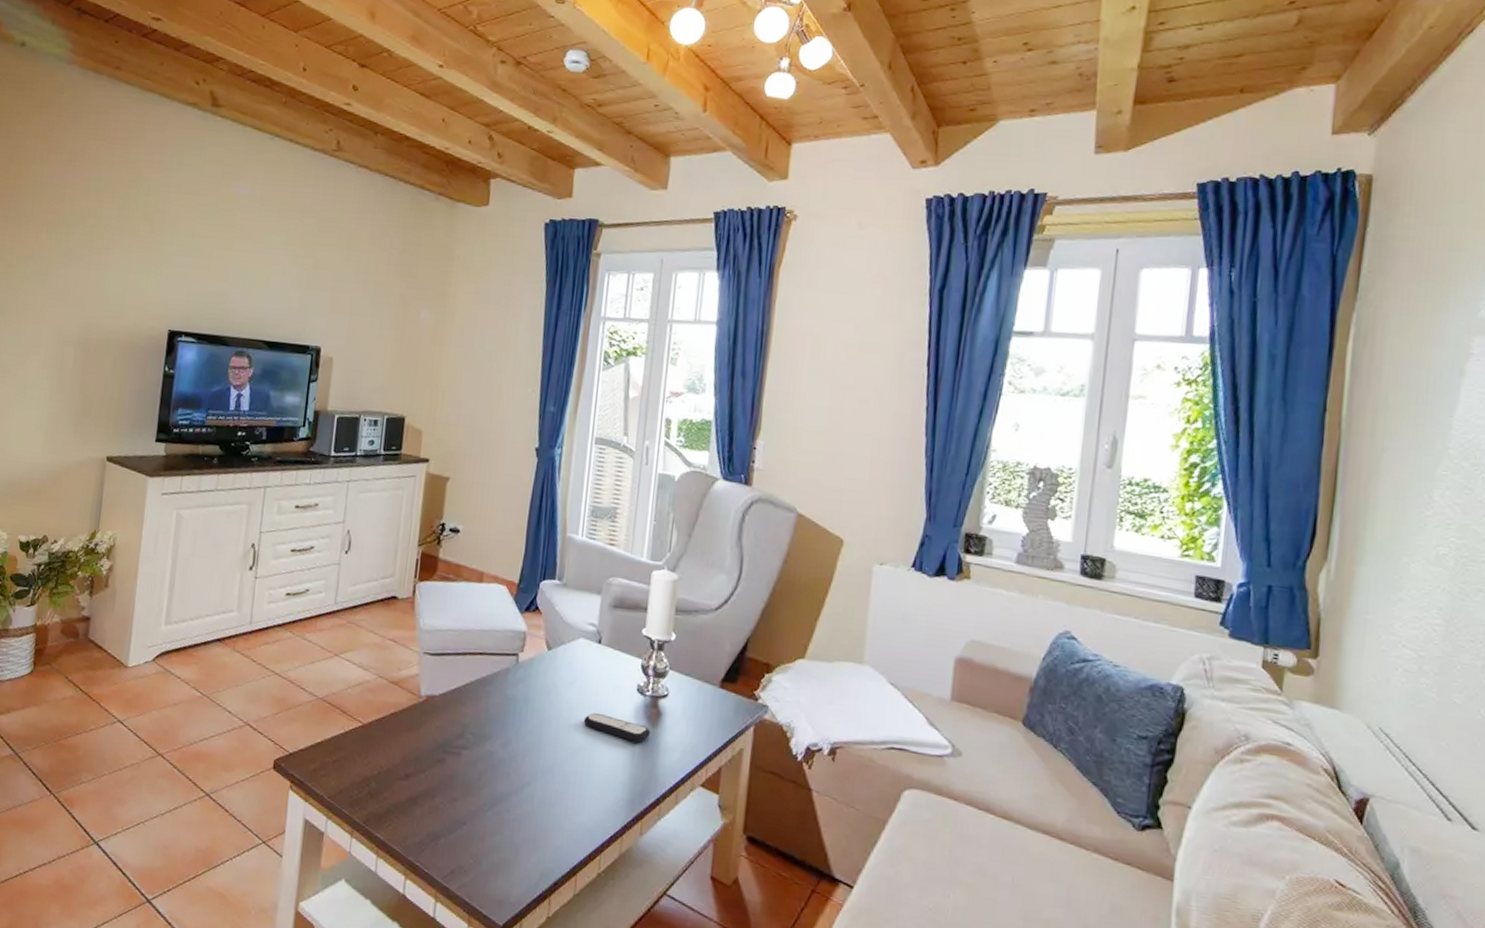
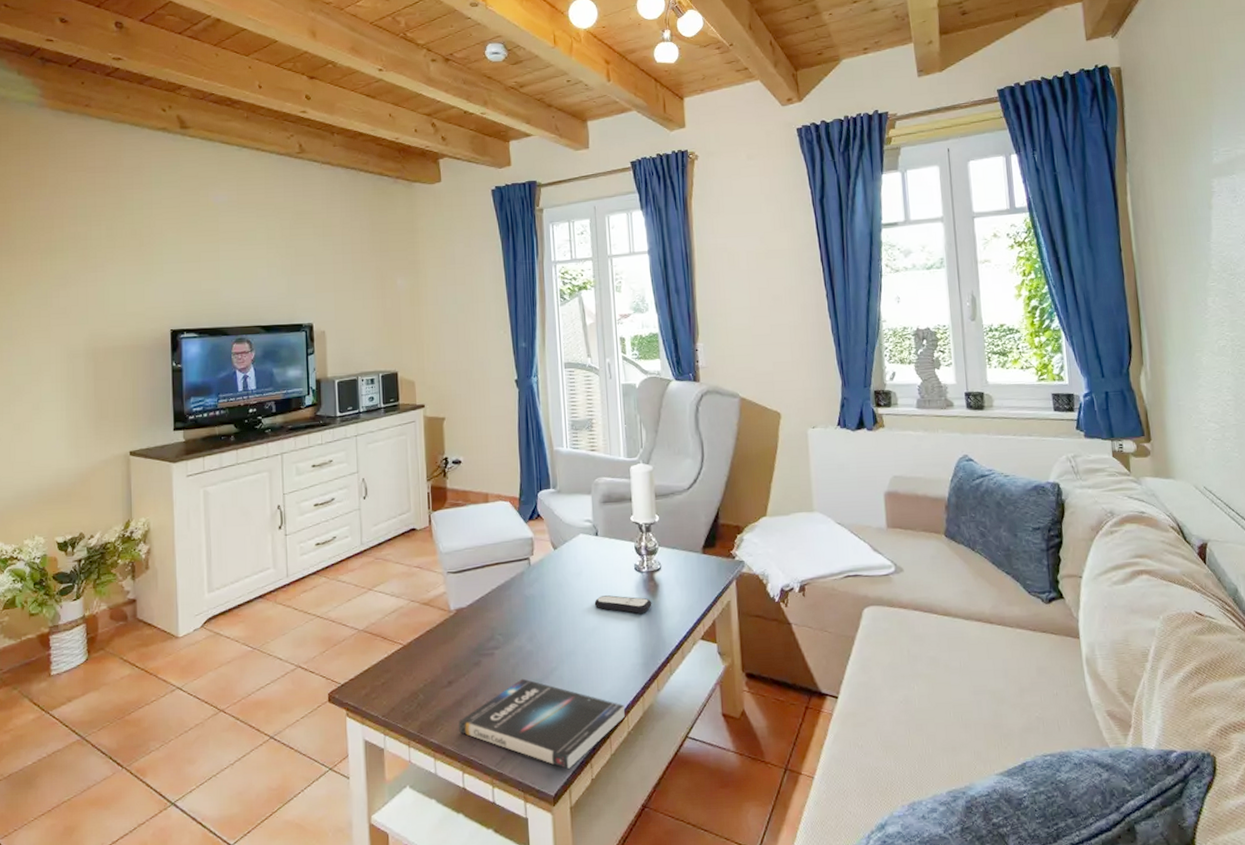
book: none [409,788,598,901] -> present [459,678,625,770]

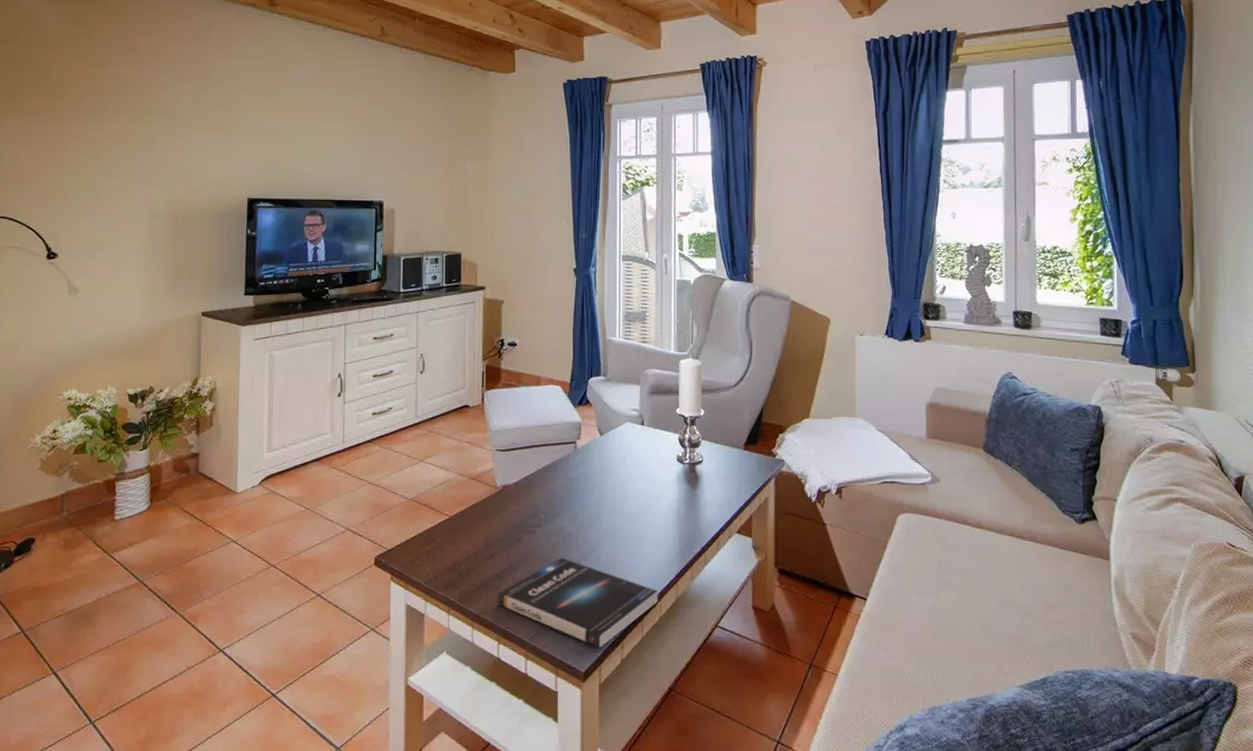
remote control: present [594,595,652,614] -> none [635,483,692,503]

